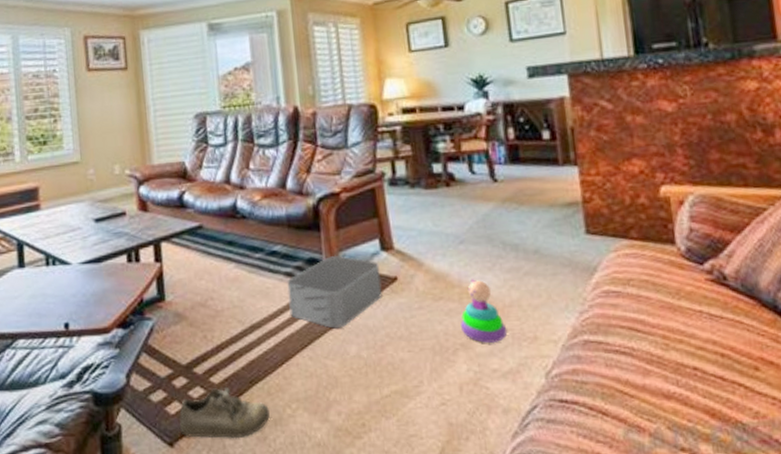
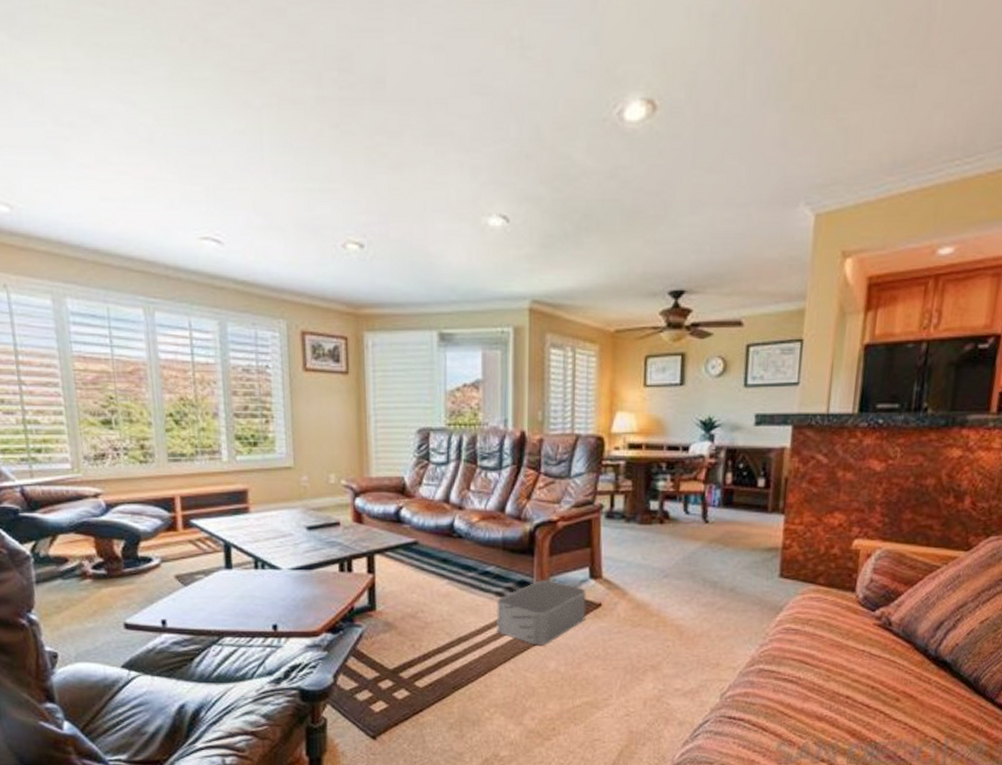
shoe: present [179,388,270,439] -> none [383,691,469,736]
stacking toy: present [461,279,507,343] -> none [653,610,694,666]

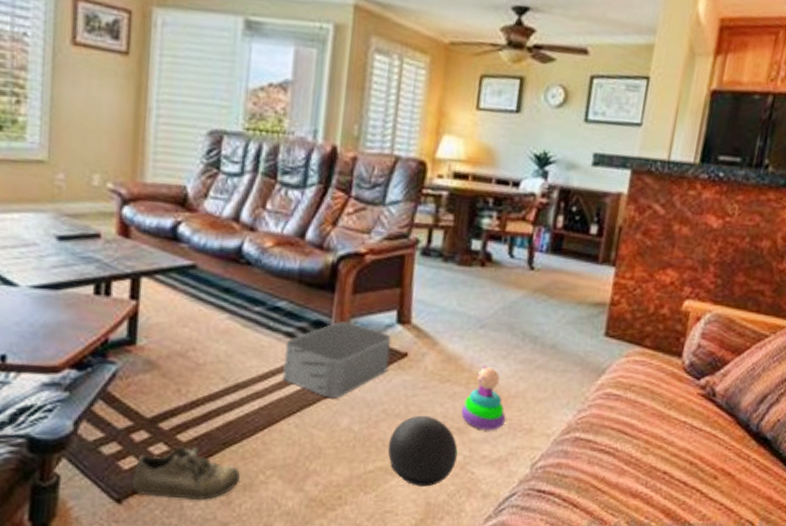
shoe: none [383,691,469,736] -> present [132,446,240,501]
ball: none [591,656,653,717] -> present [387,415,458,487]
stacking toy: none [653,610,694,666] -> present [461,365,506,430]

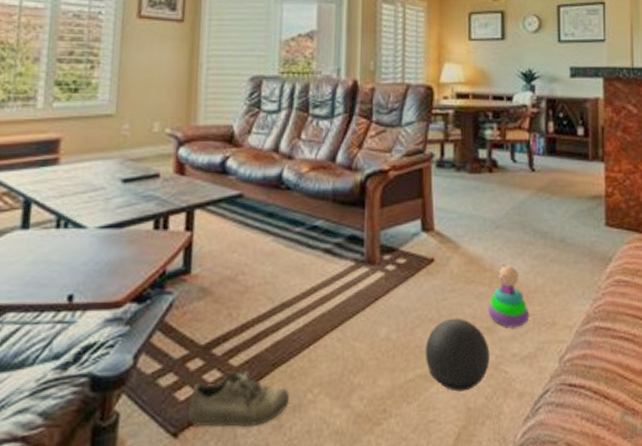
storage bin: present [282,321,392,399] -> none [324,233,418,309]

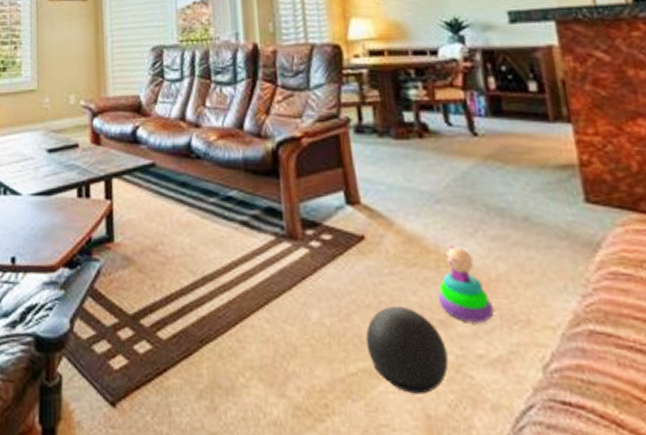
shoe: present [188,371,289,428] -> none [123,344,221,406]

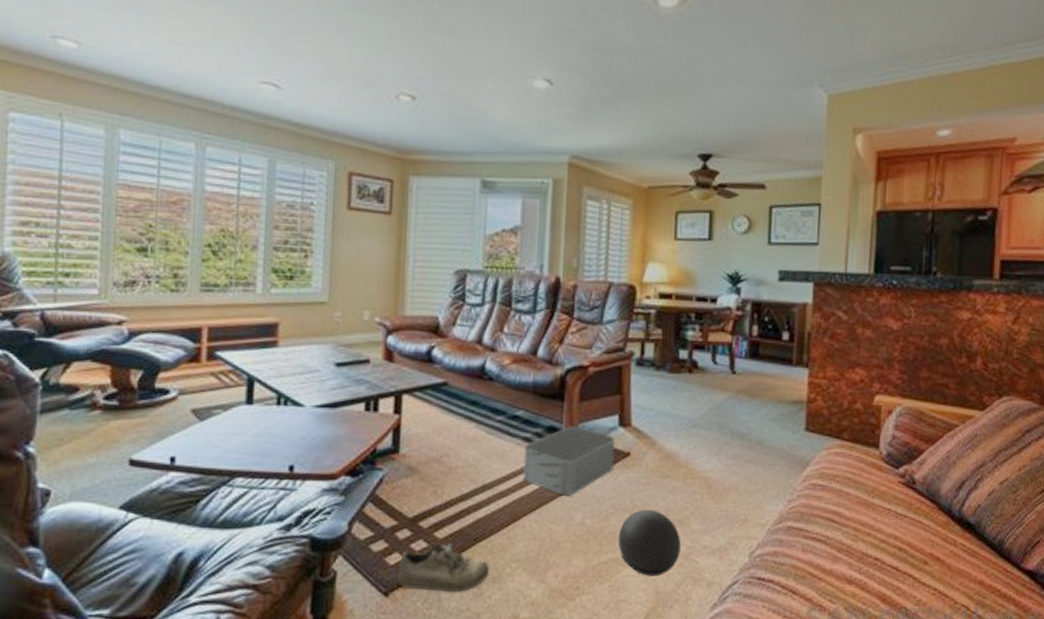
shoe: none [123,344,221,406] -> present [397,543,489,593]
storage bin: none [242,205,348,289] -> present [523,425,615,496]
stacking toy: present [438,245,494,323] -> none [682,461,723,521]

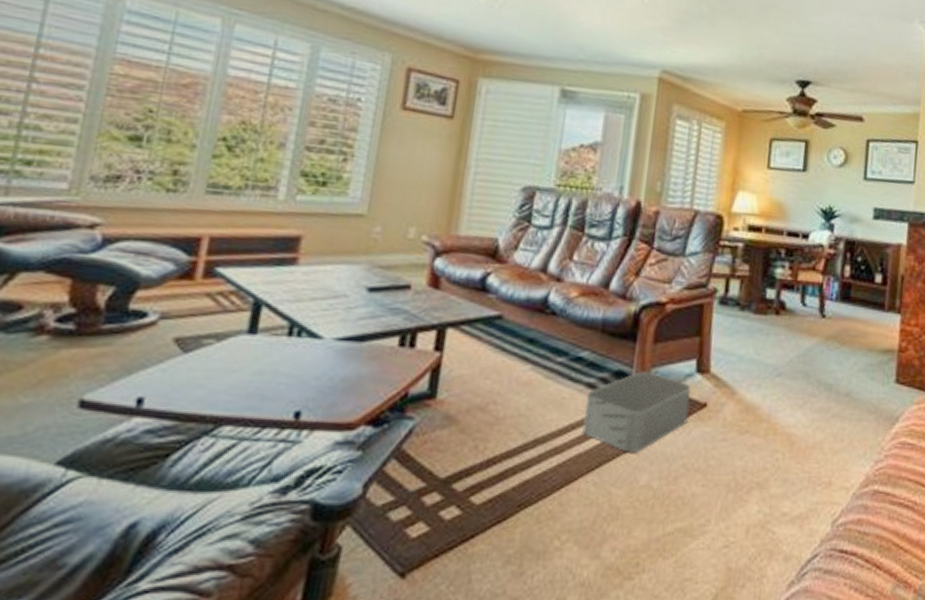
shoe: present [397,543,489,593] -> none [418,510,534,573]
ball: present [618,509,681,577] -> none [687,469,758,550]

